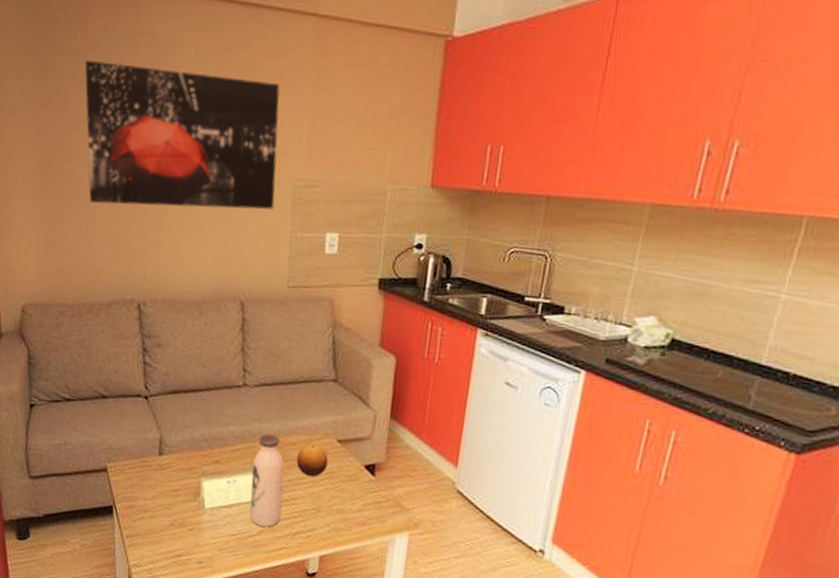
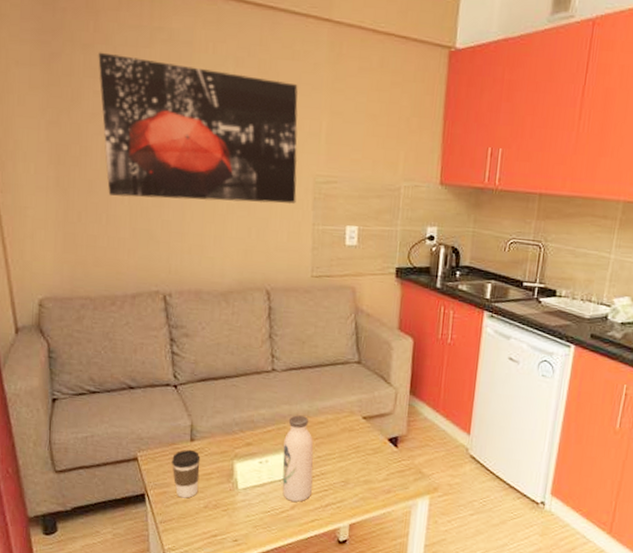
coffee cup: none [140,463,168,514] -> present [172,449,201,498]
fruit: present [296,444,329,477] -> none [325,422,355,452]

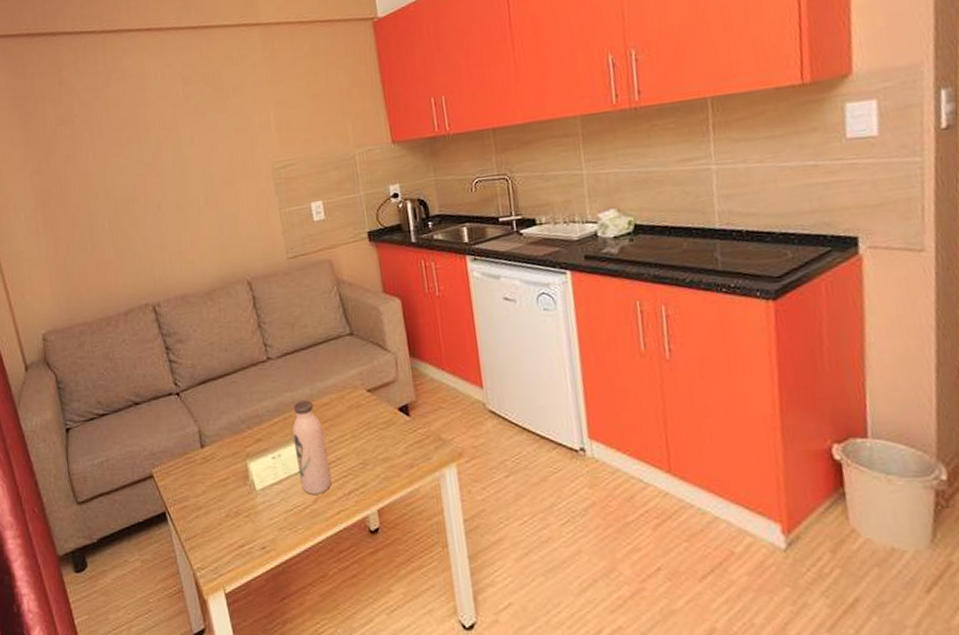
wall art: present [98,52,298,204] -> none [65,86,260,224]
coffee cup: present [172,449,201,498] -> none [186,456,217,510]

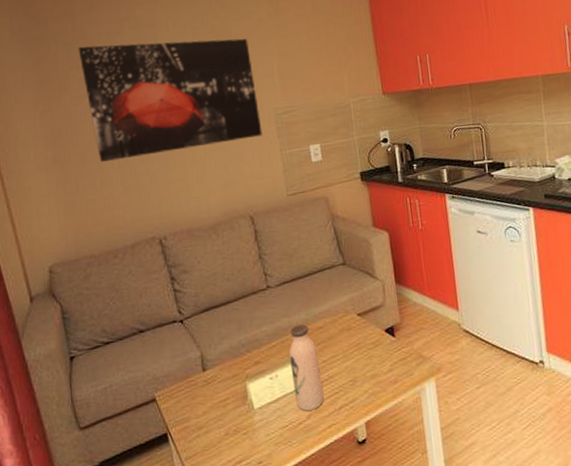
wall art: none [65,86,260,224] -> present [78,38,263,162]

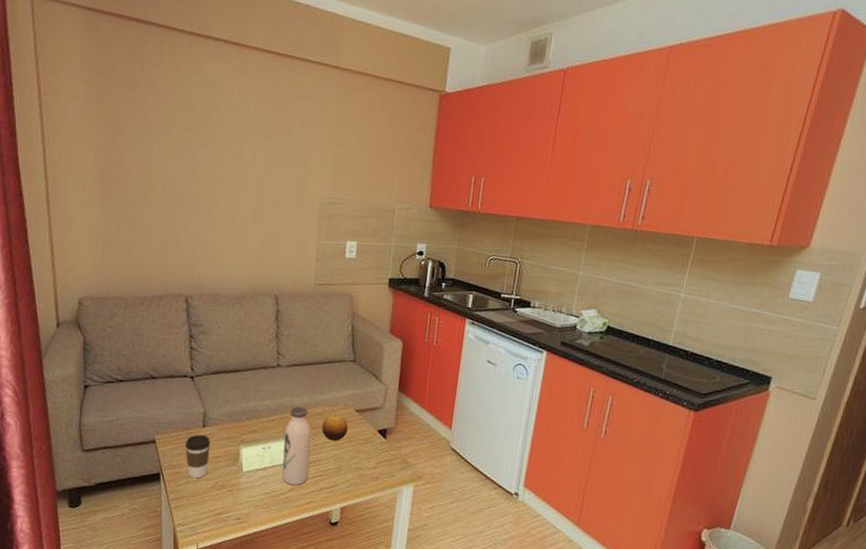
wall art: present [78,38,263,162] -> none [141,91,309,221]
coffee cup: none [188,379,217,430] -> present [185,434,211,479]
fruit: none [326,323,354,353] -> present [322,414,348,441]

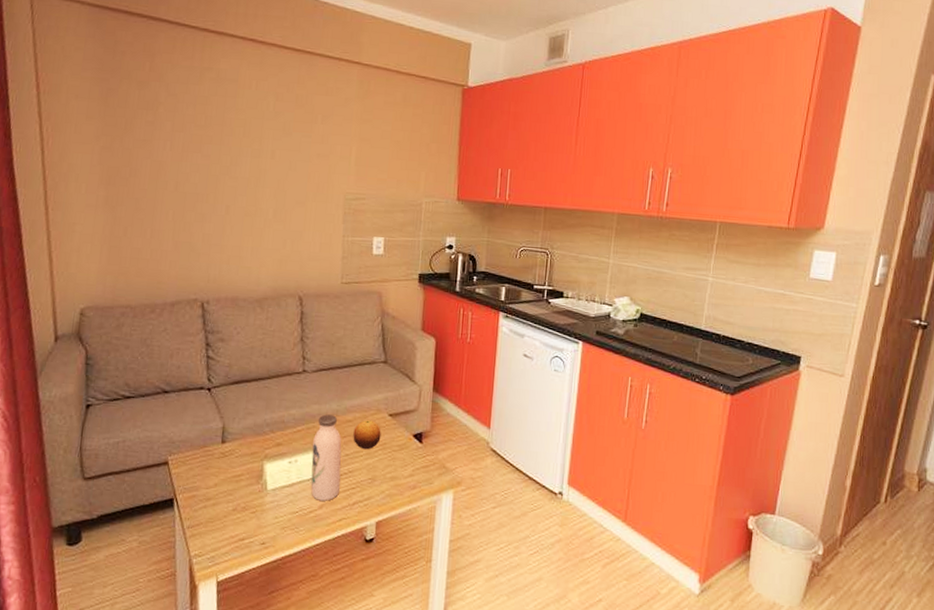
coffee cup: present [185,434,211,479] -> none [202,451,231,502]

